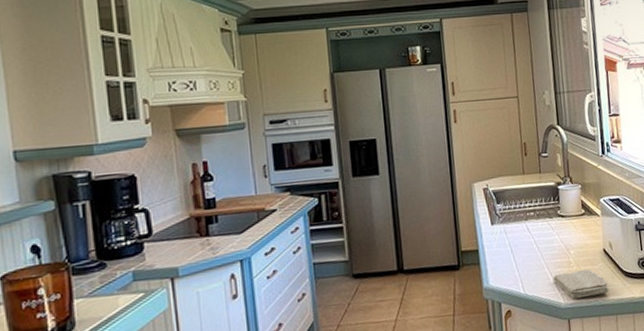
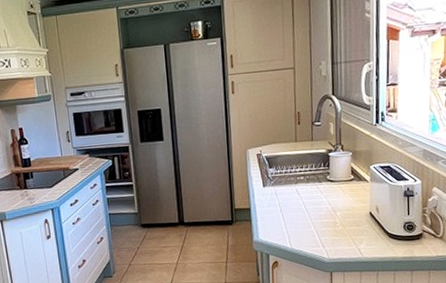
washcloth: present [553,269,610,300] -> none [319,229,373,256]

